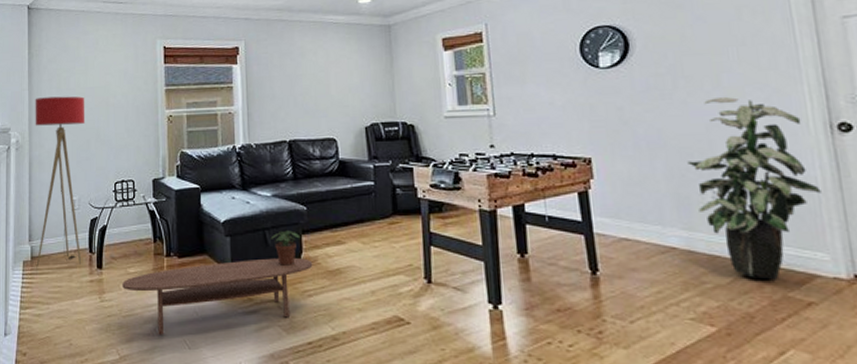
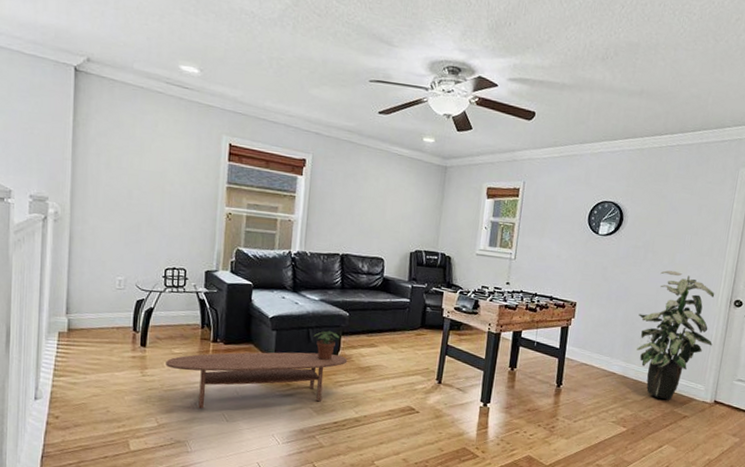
floor lamp: present [35,96,85,267] -> none [73,170,138,341]

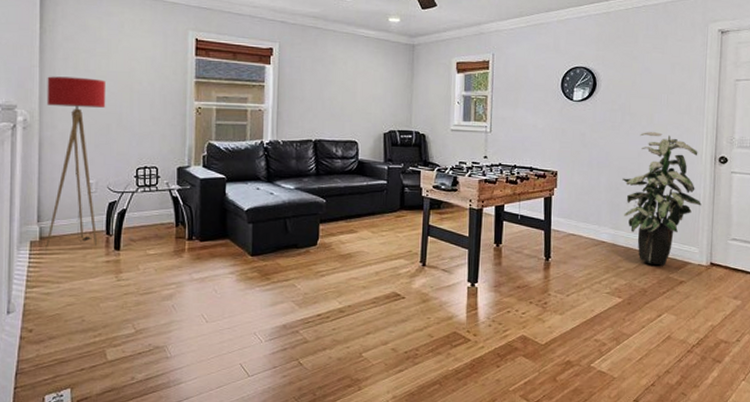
floor lamp: none [73,170,138,341] -> present [45,76,106,247]
coffee table: present [166,352,348,409] -> none [141,243,327,311]
potted plant: present [313,331,340,360] -> none [291,219,318,250]

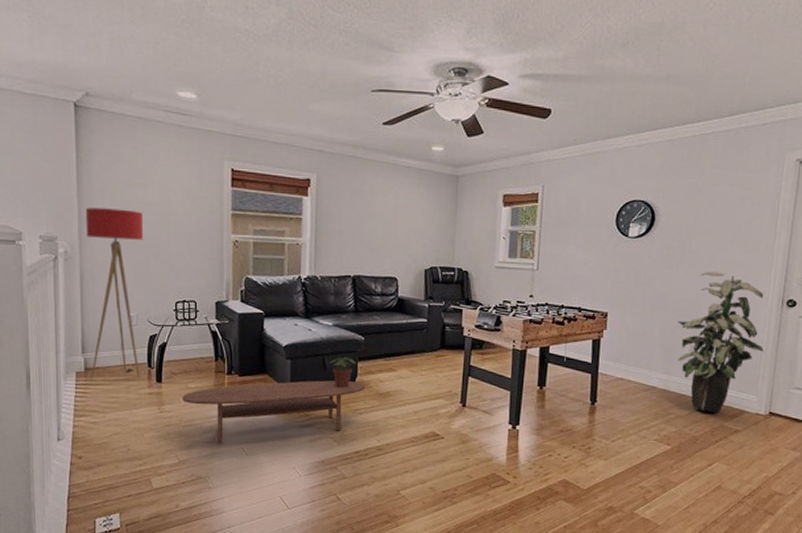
coffee table: none [141,243,327,311] -> present [182,380,366,443]
potted plant: none [291,219,318,250] -> present [329,357,356,388]

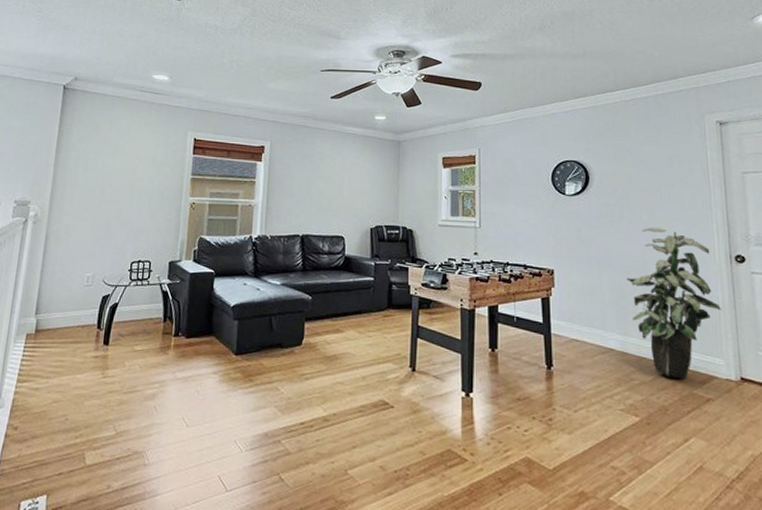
floor lamp: present [85,207,144,378] -> none [40,174,111,341]
coffee table: present [182,380,366,443] -> none [127,342,313,413]
potted plant: present [329,357,356,388] -> none [276,317,303,350]

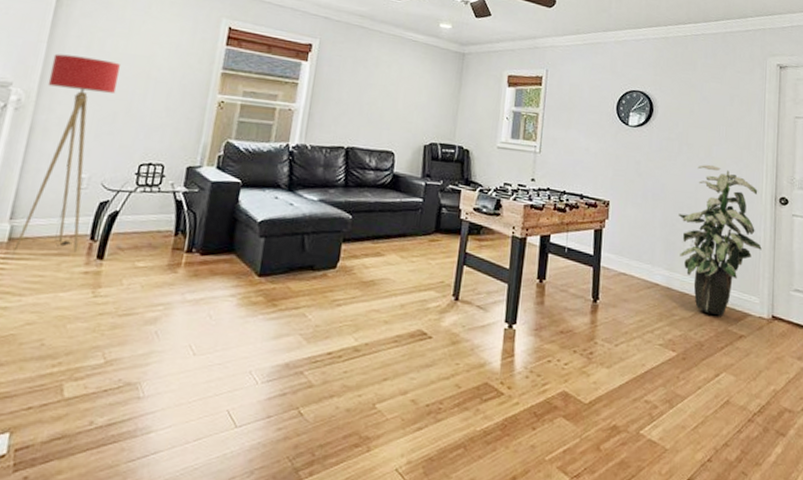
floor lamp: none [40,174,111,341] -> present [13,53,120,253]

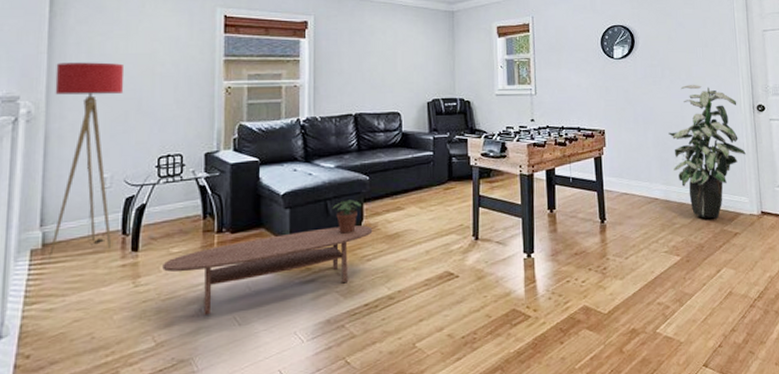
coffee table: none [125,263,348,339] -> present [162,225,373,315]
potted plant: none [308,237,340,274] -> present [332,199,362,234]

